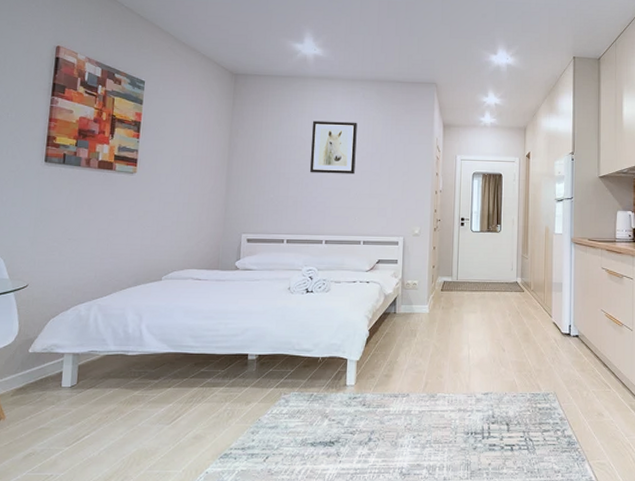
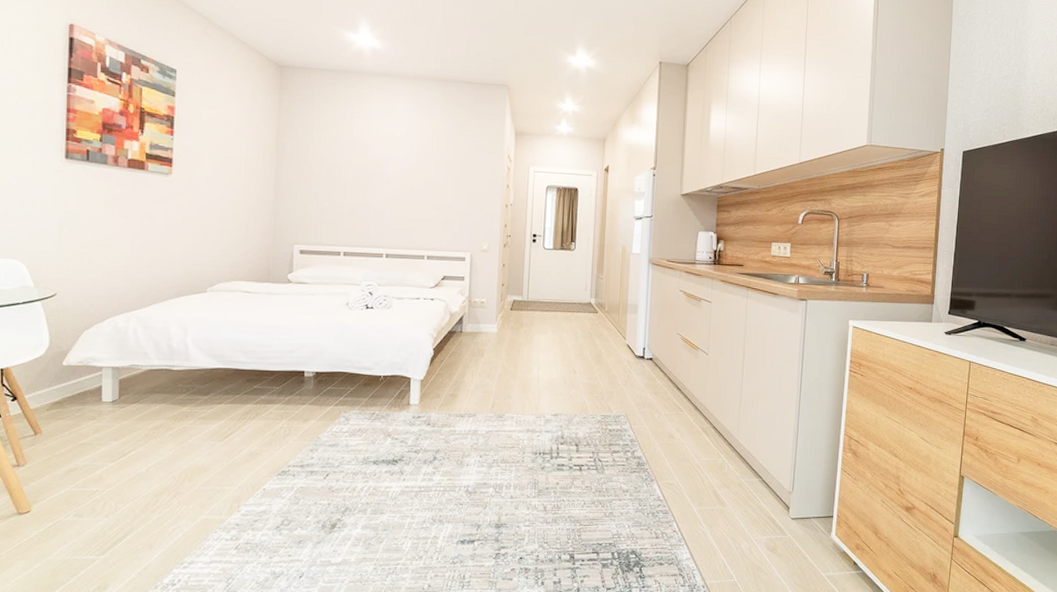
wall art: present [310,120,357,175] -> none [367,122,420,184]

